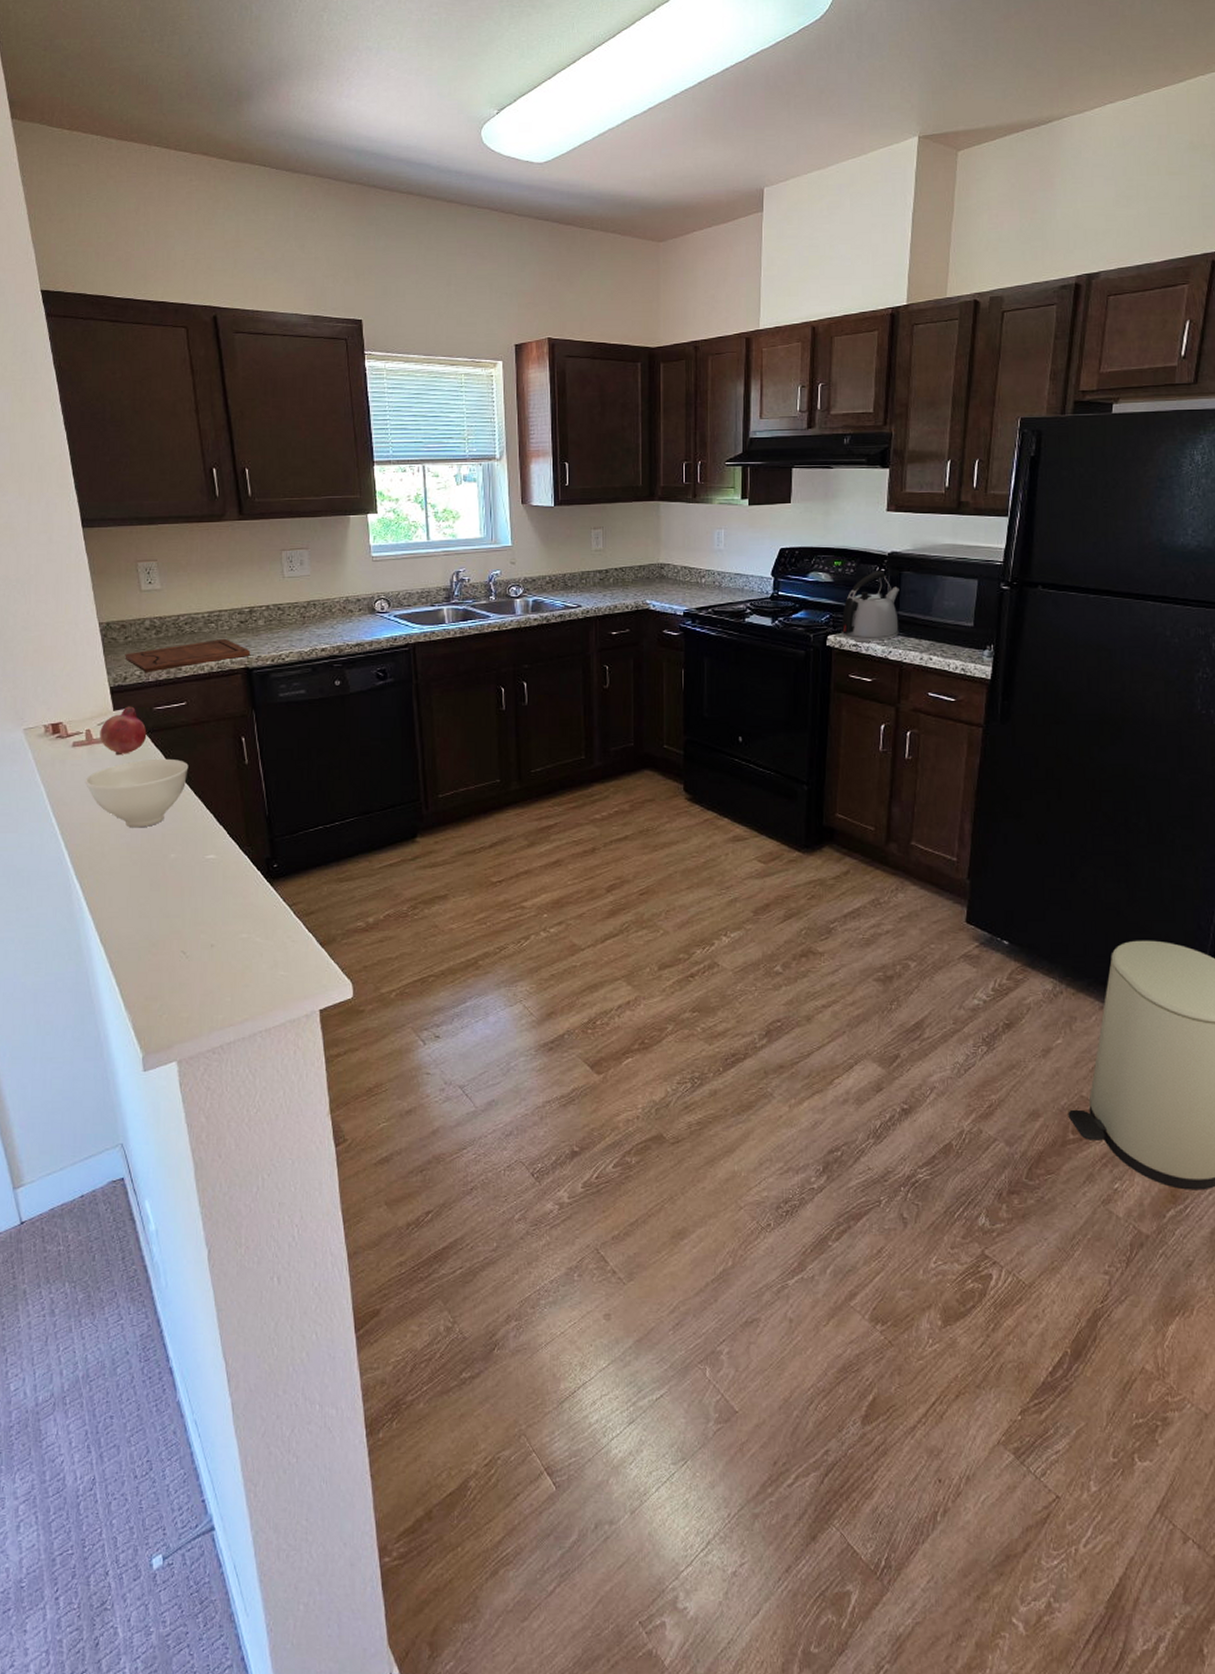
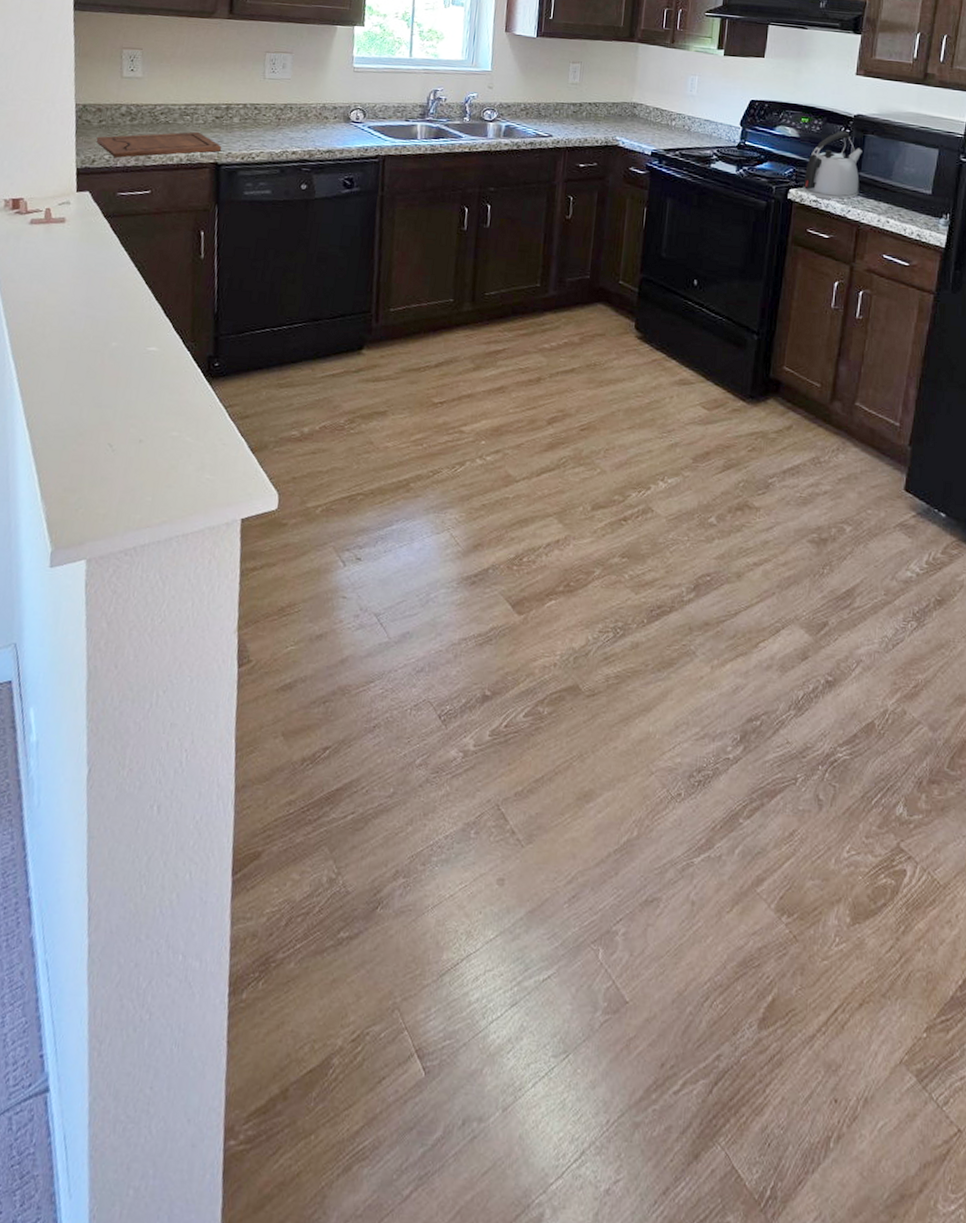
bowl: present [84,758,189,828] -> none [36,244,144,313]
fruit: present [100,706,147,756] -> none [58,189,107,238]

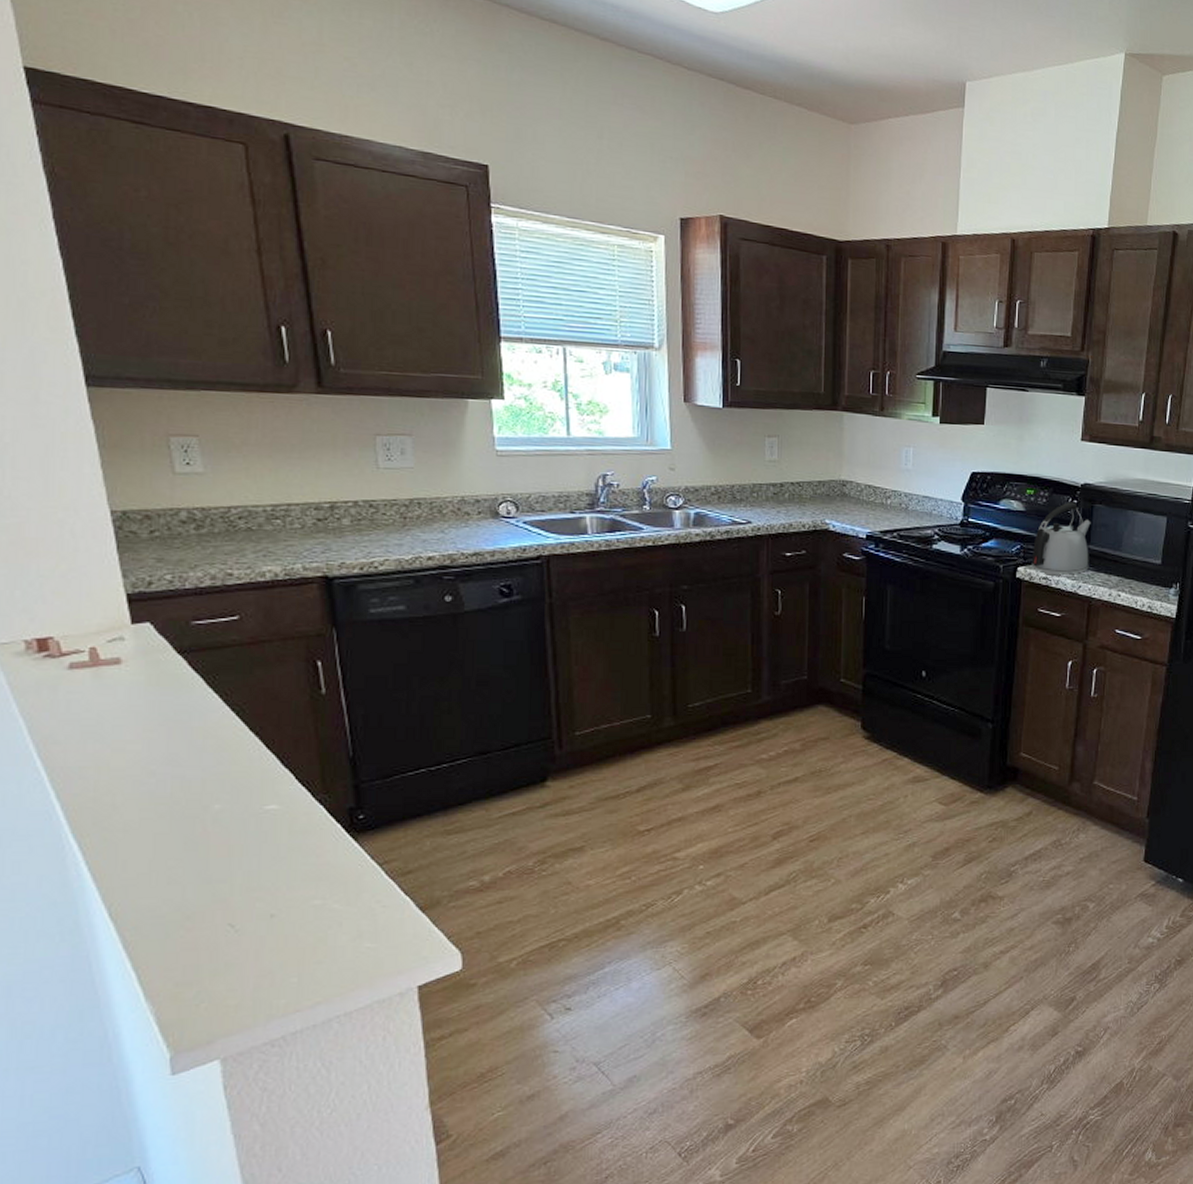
cutting board: present [96,131,221,159] -> none [149,538,330,578]

